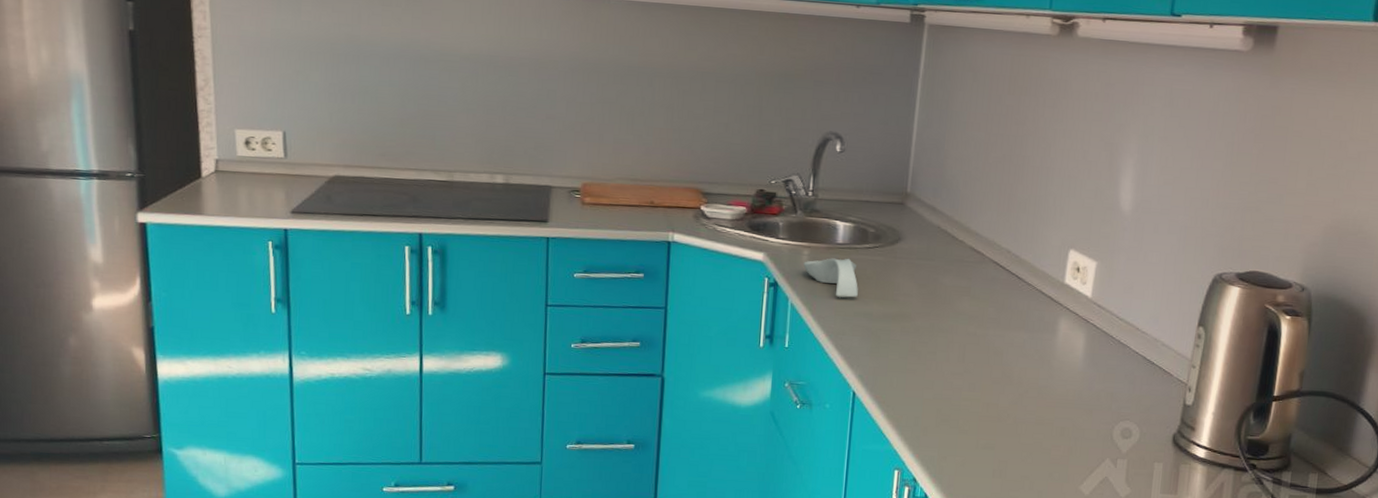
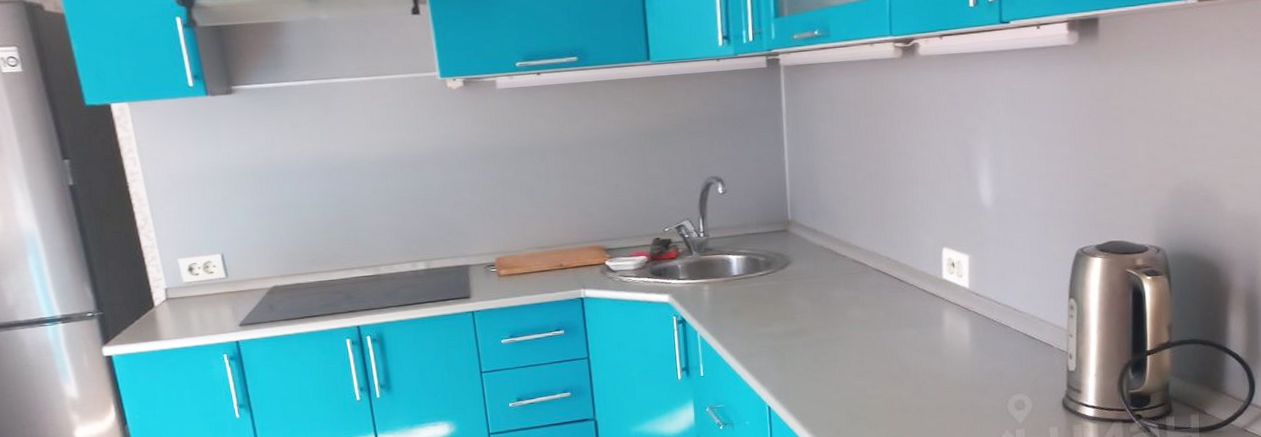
spoon rest: present [803,258,858,298] -> none [705,287,759,324]

